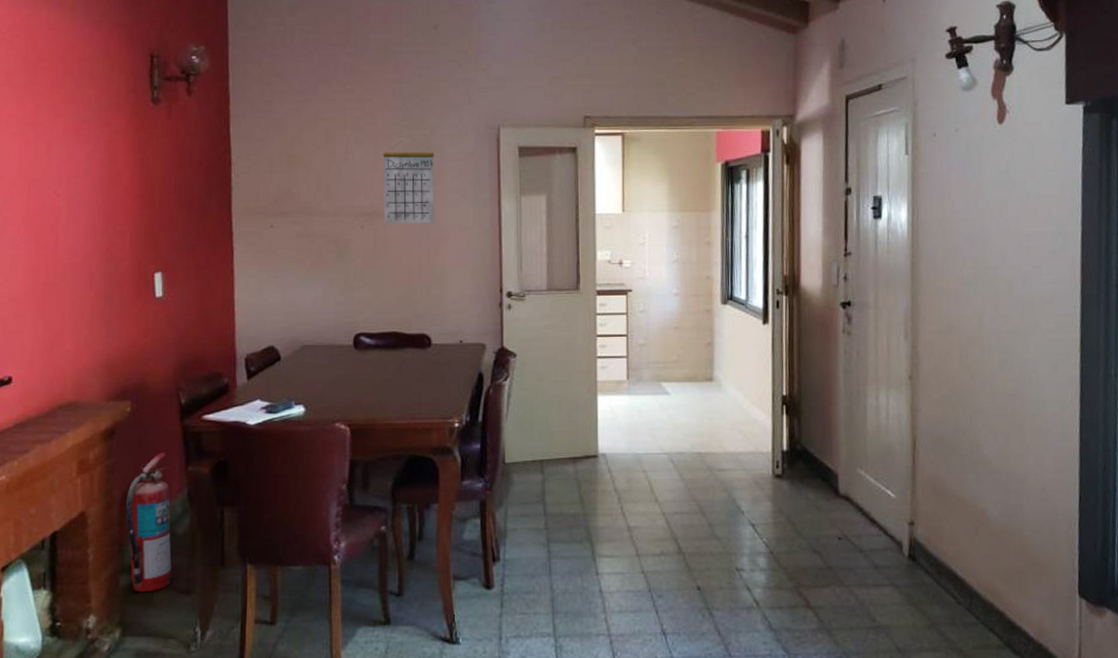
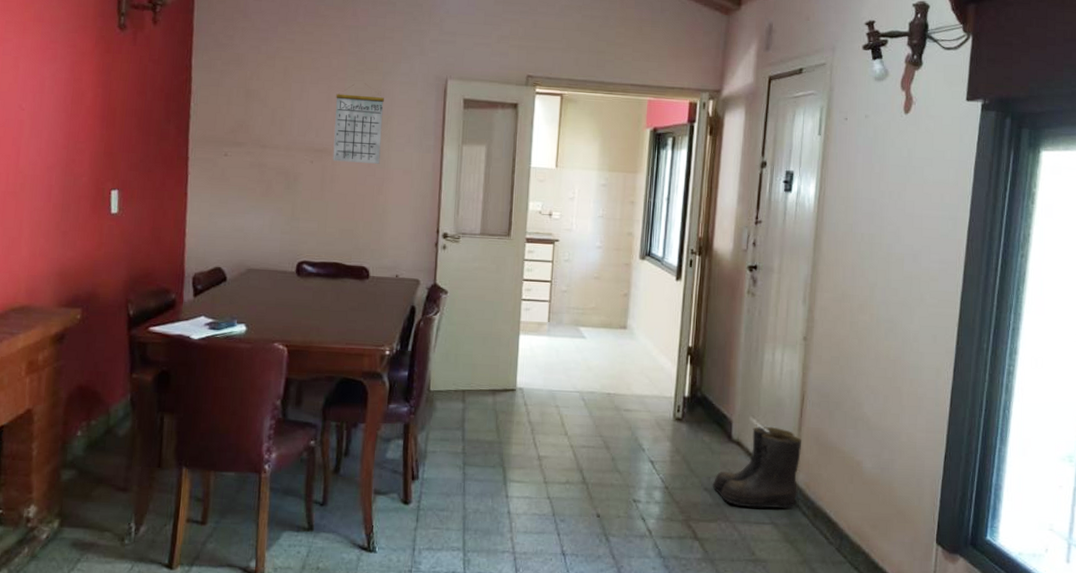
fire extinguisher: present [125,452,172,593] -> none [70,359,117,488]
boots: none [822,477,918,569] -> present [712,426,801,509]

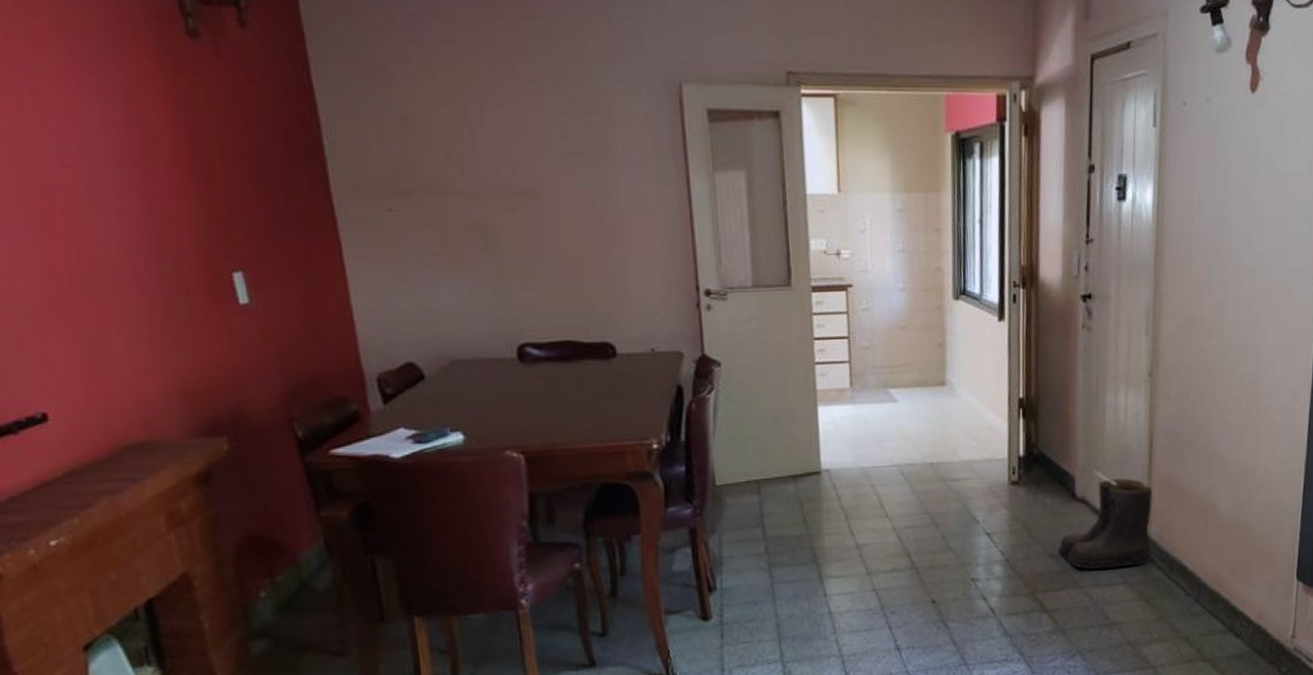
calendar: present [332,83,384,164] -> none [531,96,607,207]

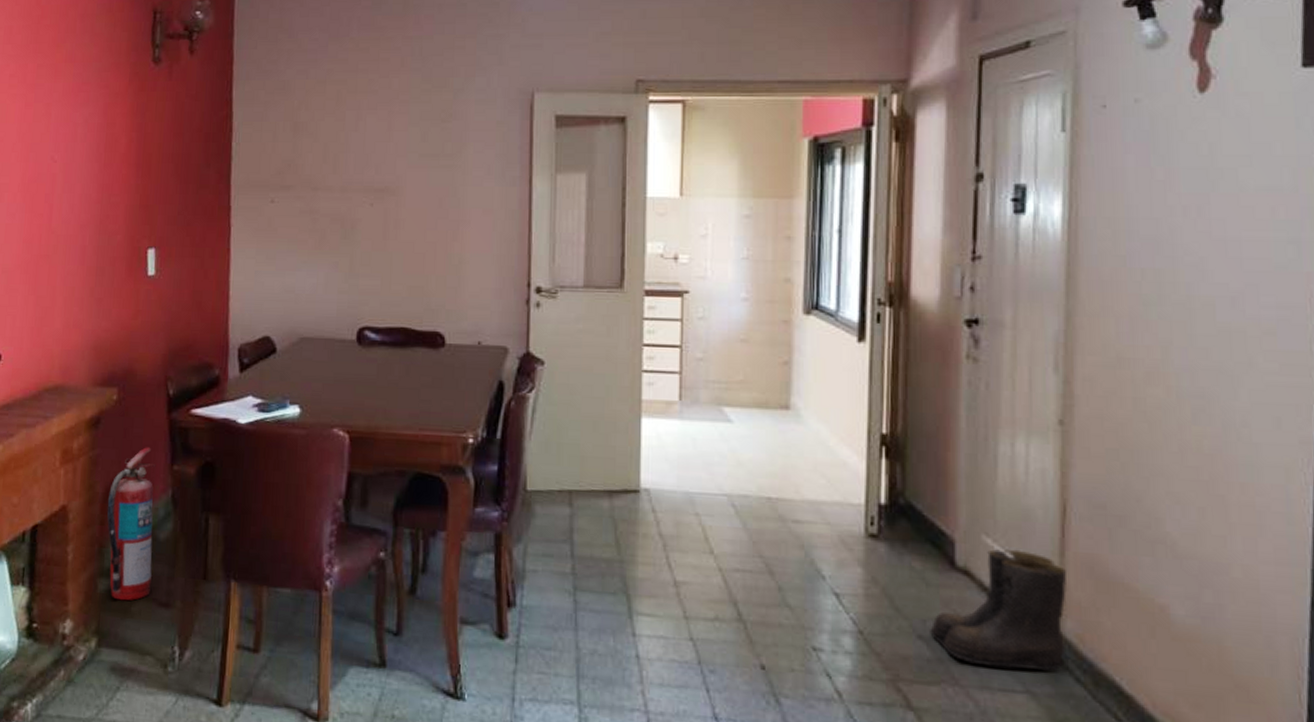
fire extinguisher: none [241,496,318,659] -> present [107,447,156,601]

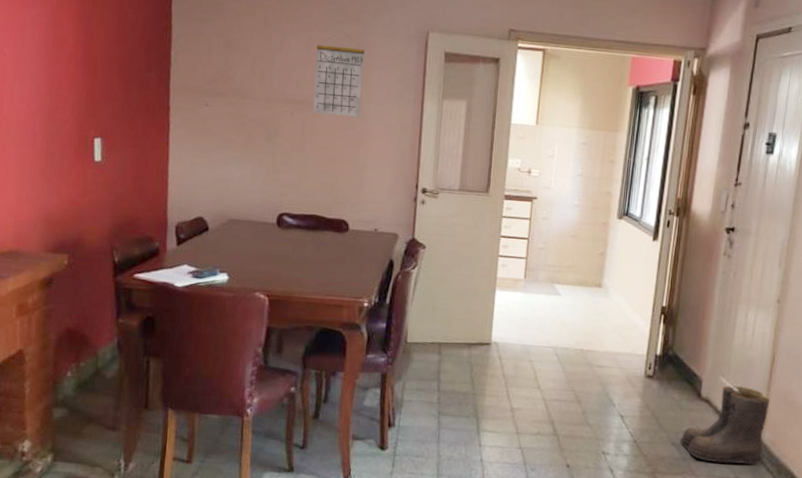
fire extinguisher: present [107,447,156,601] -> none [60,303,103,425]
calendar: none [396,105,456,203] -> present [313,34,365,117]

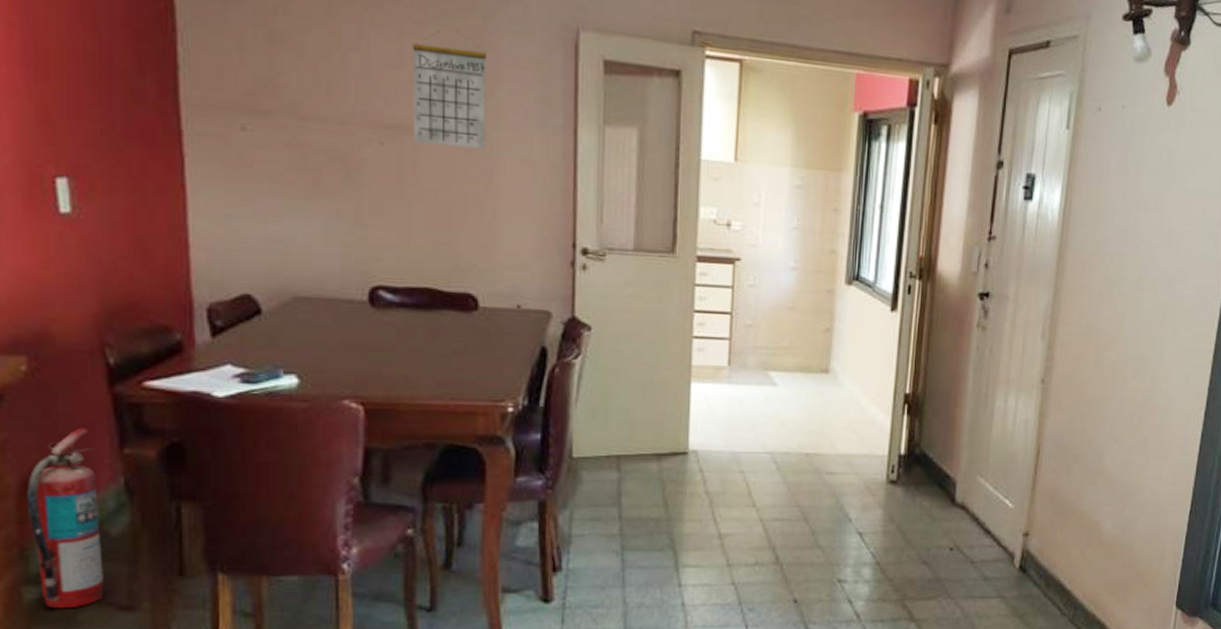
fire extinguisher: none [60,303,103,425] -> present [26,428,104,609]
boots: present [680,385,770,465] -> none [932,486,1035,581]

